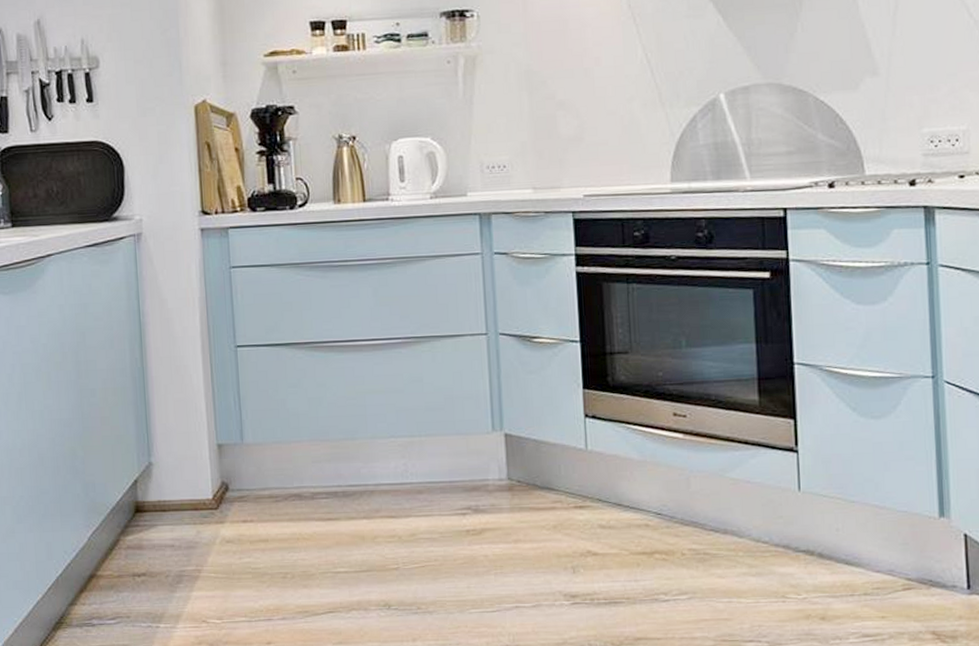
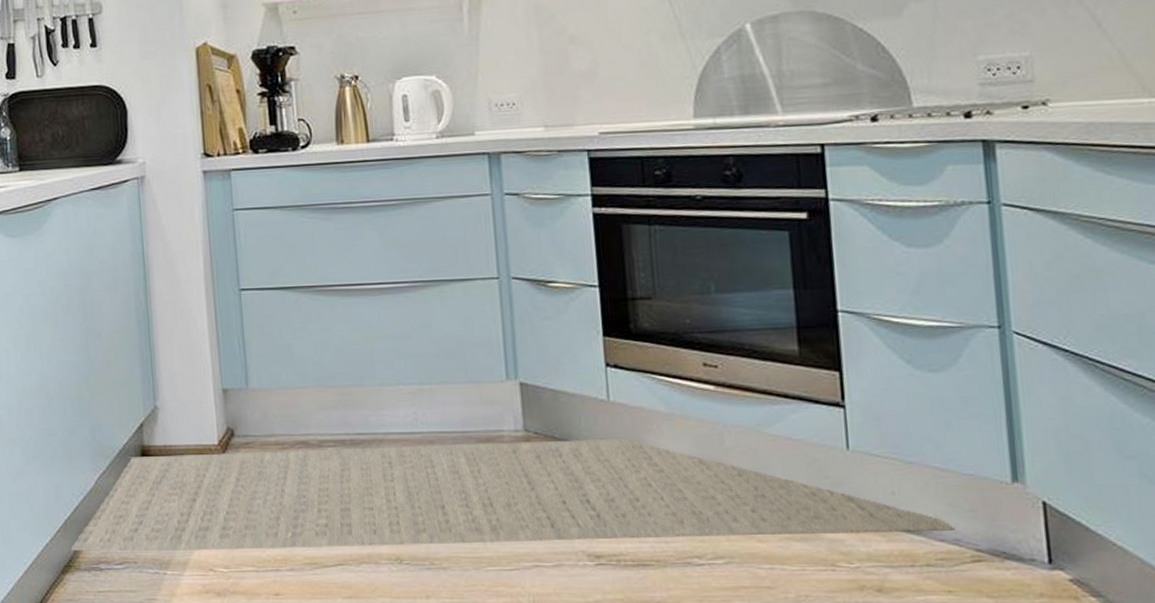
rug: none [62,484,889,607] -> present [71,437,955,552]

